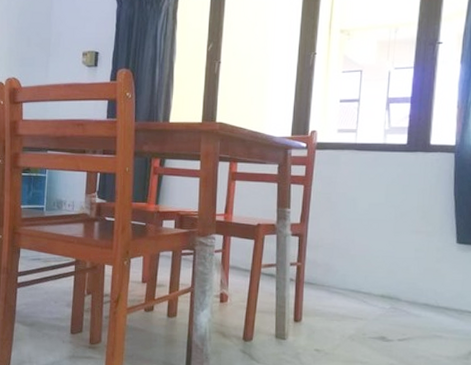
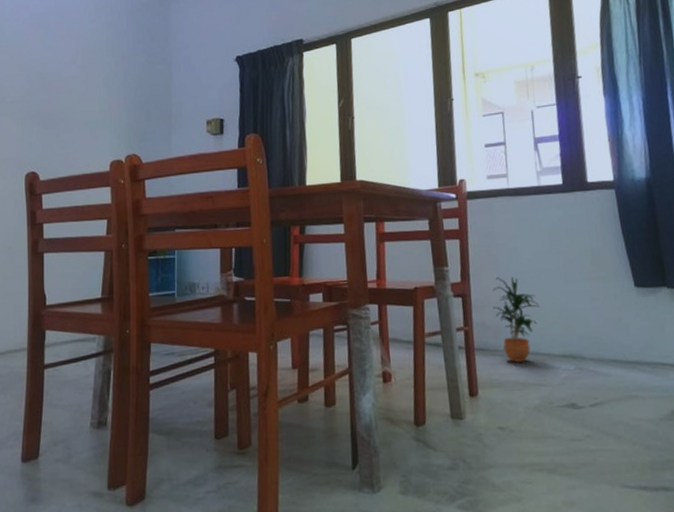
potted plant: none [326,222,367,298] -> present [492,276,539,363]

